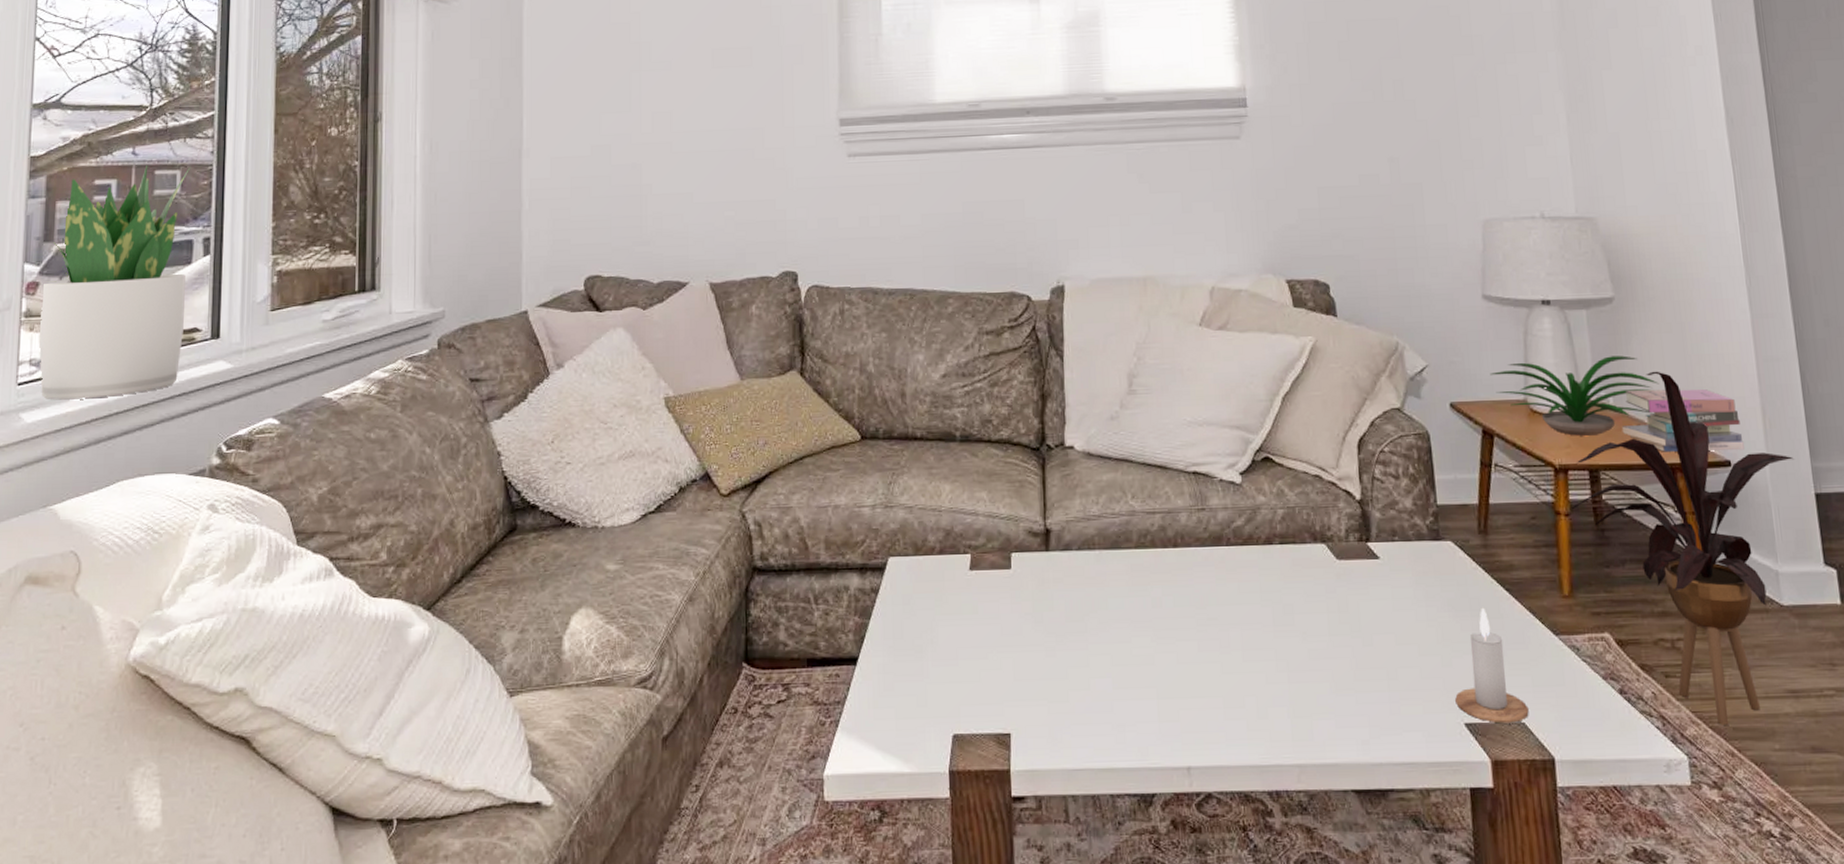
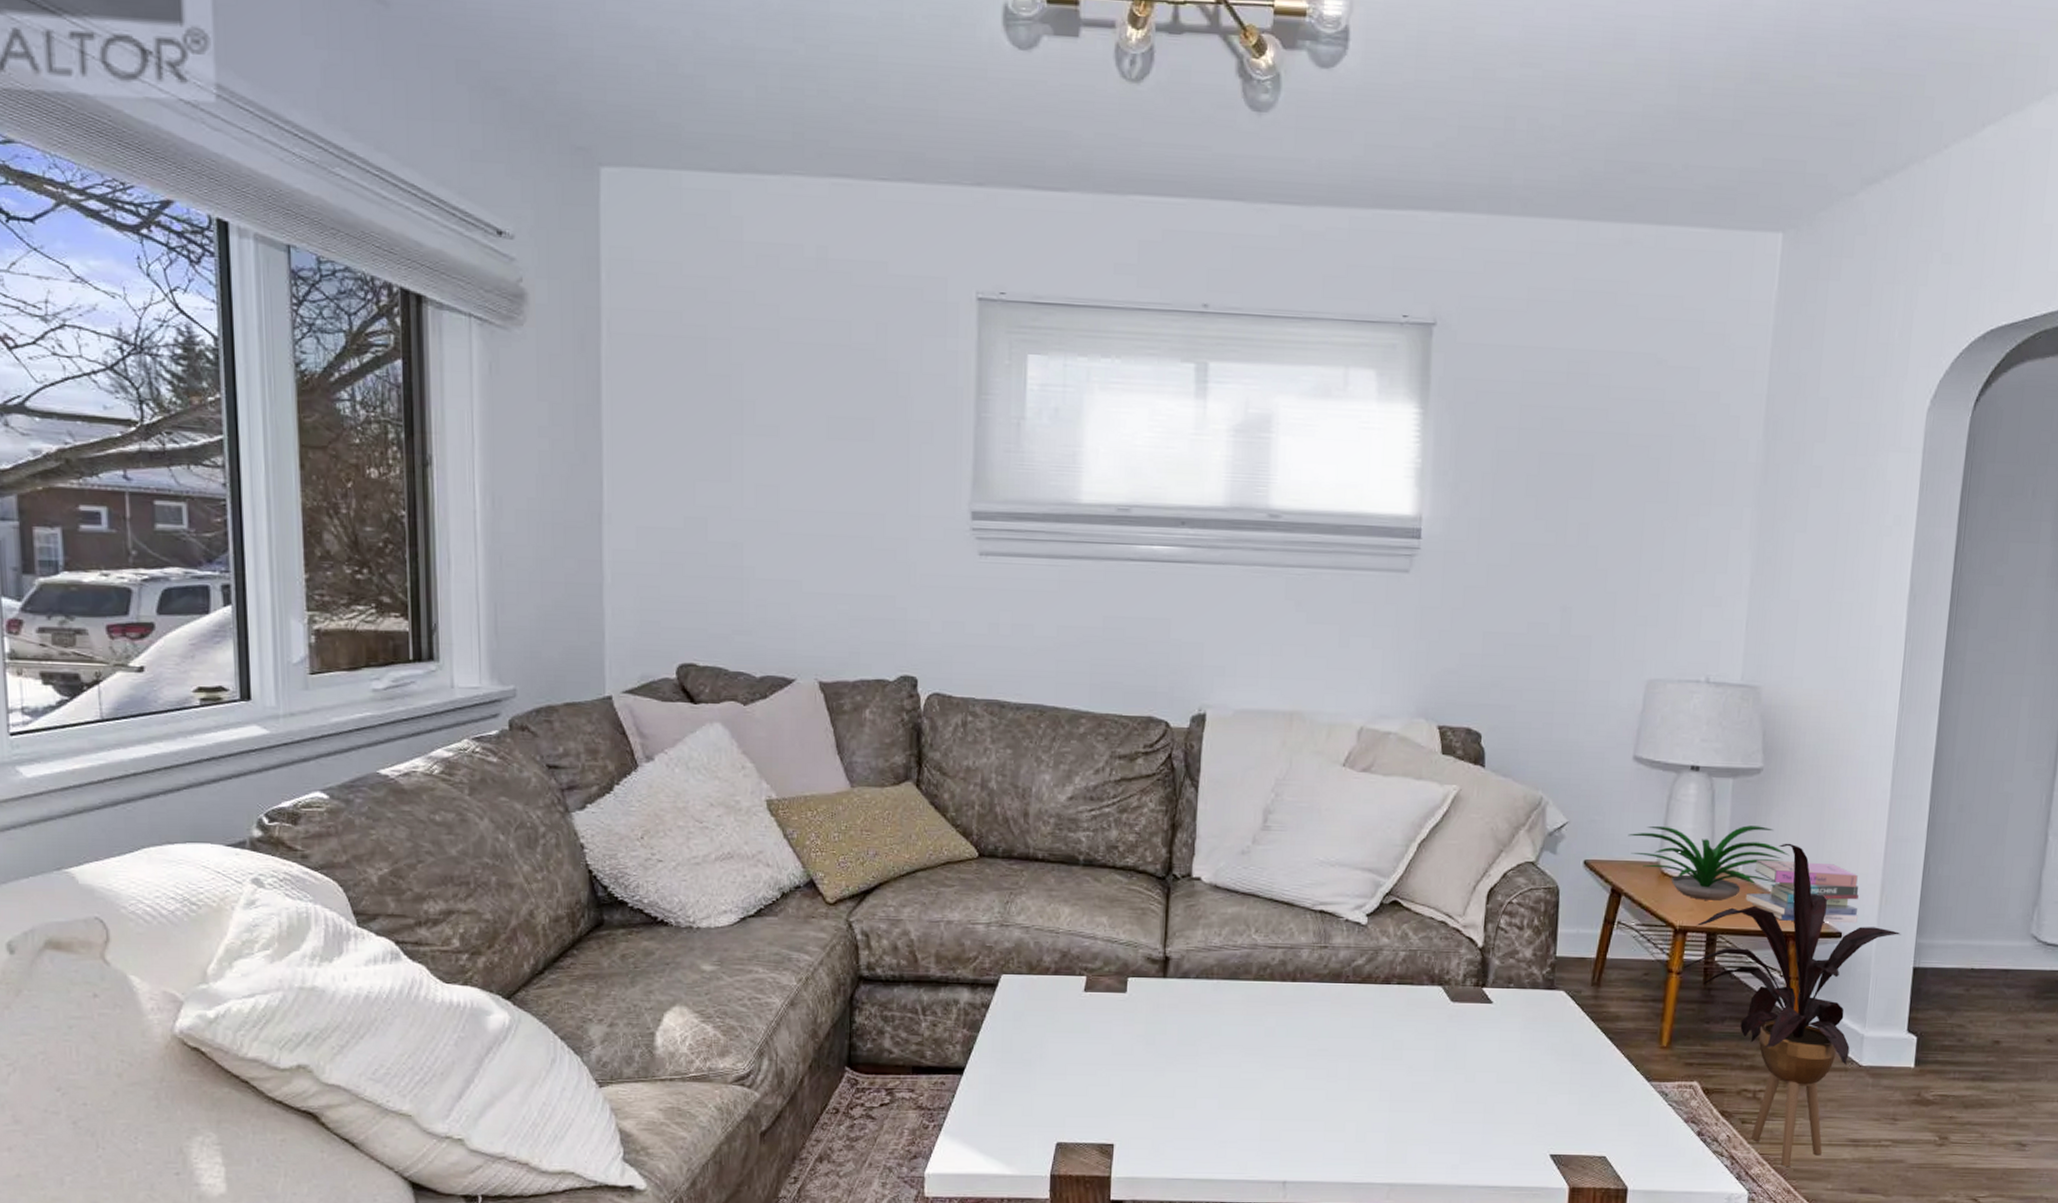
planter: present [38,165,191,400] -> none [25,493,207,757]
candle: present [1455,608,1529,724] -> none [1545,1054,1612,1156]

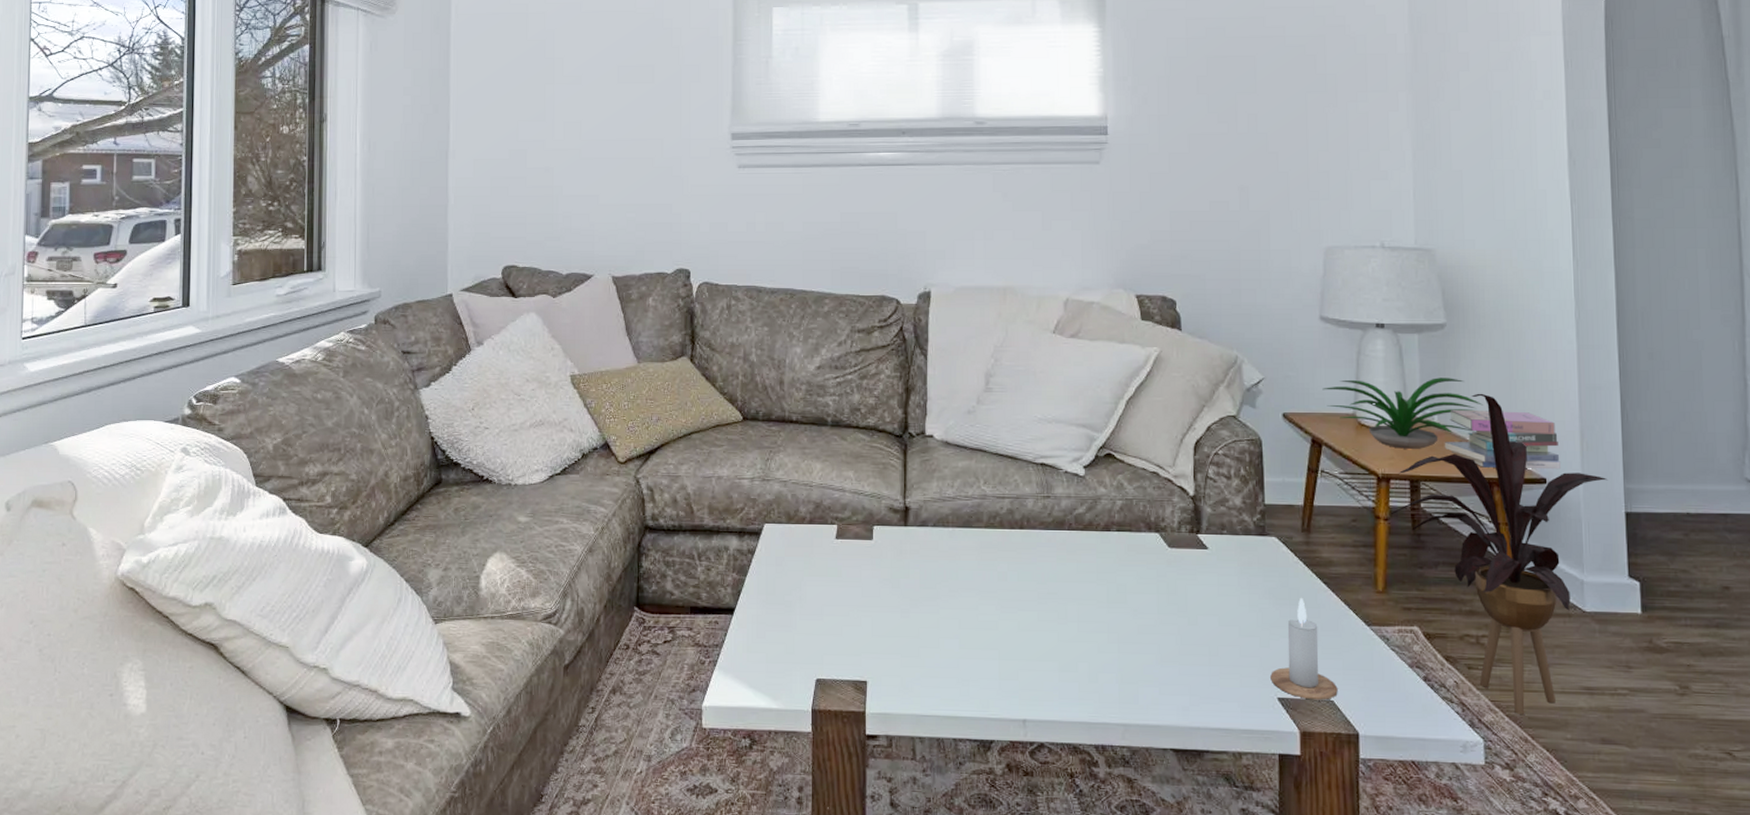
candle: none [1545,1054,1612,1156] -> present [1270,598,1338,700]

